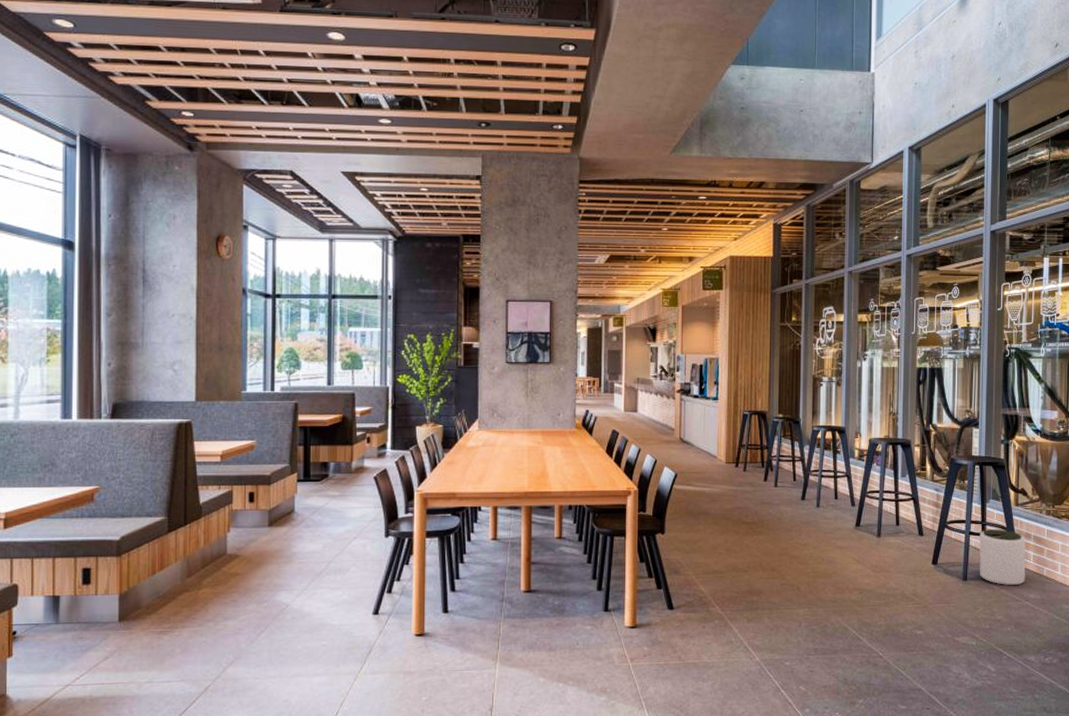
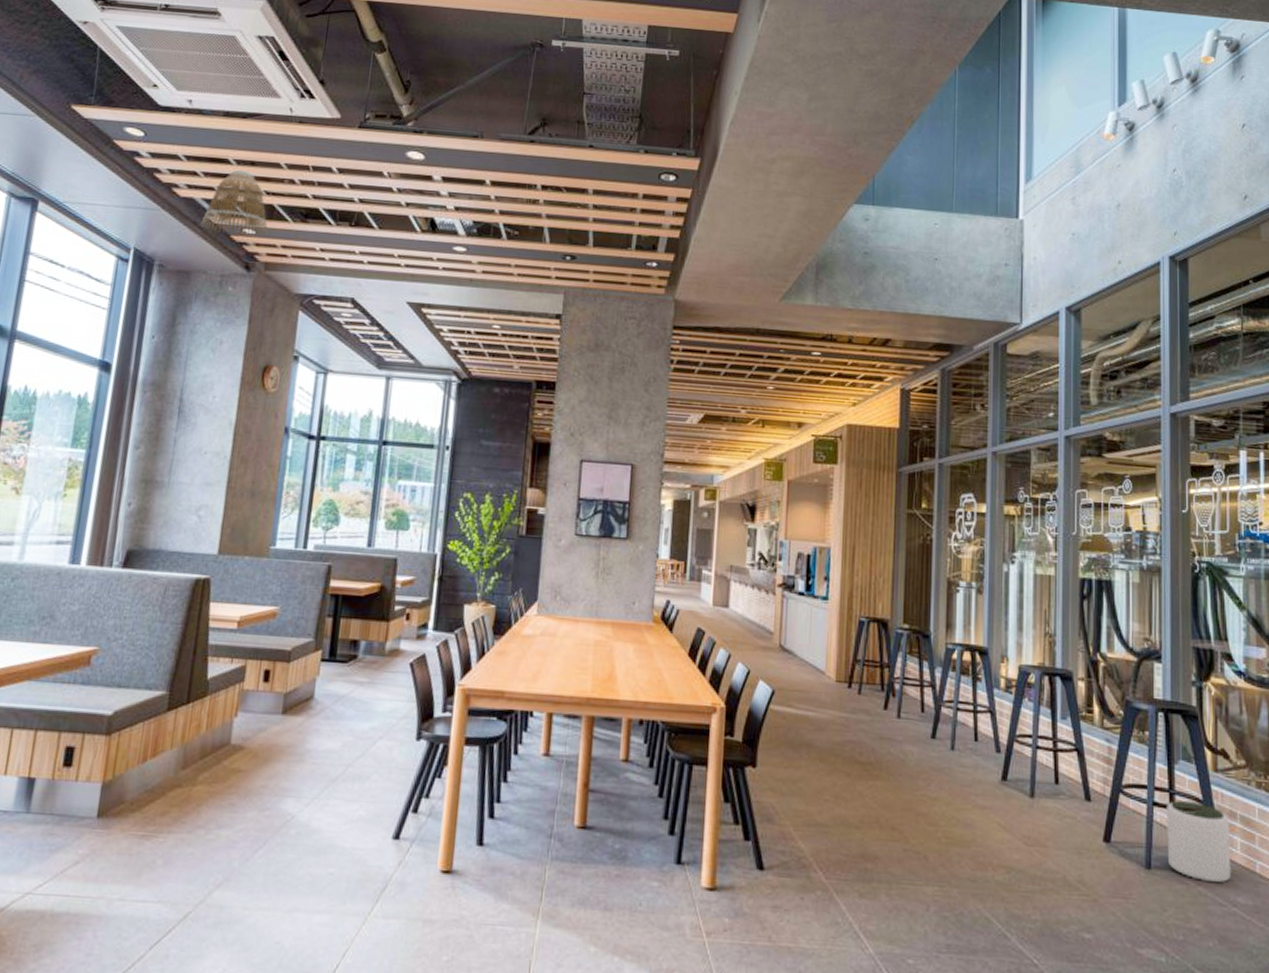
lamp shade: none [140,57,206,119] -> present [201,170,268,237]

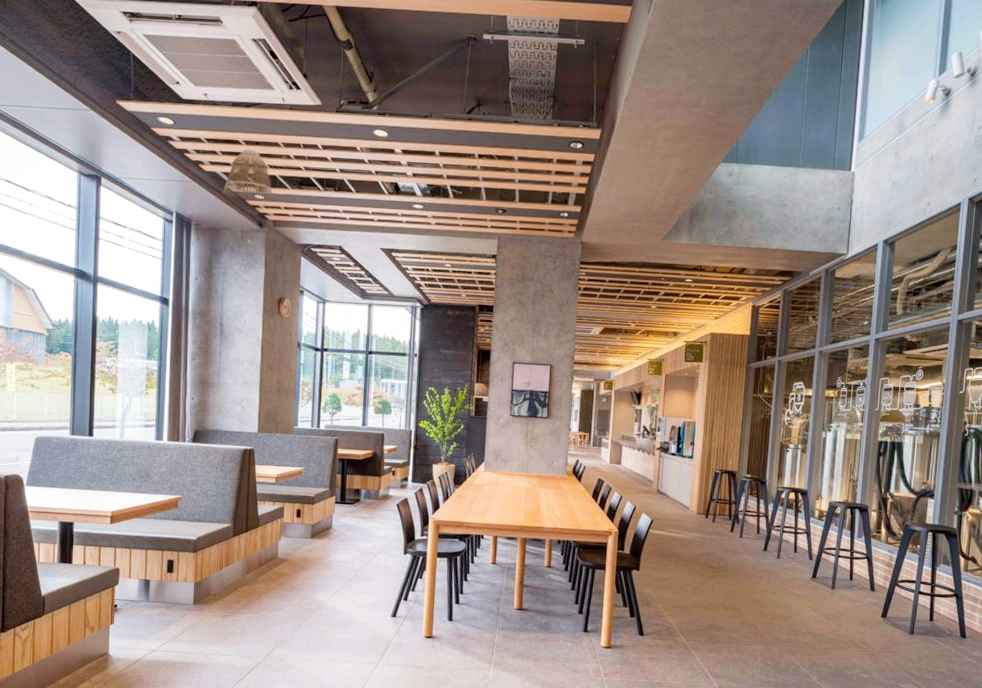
plant pot: present [1166,800,1232,882] -> none [926,590,972,643]

